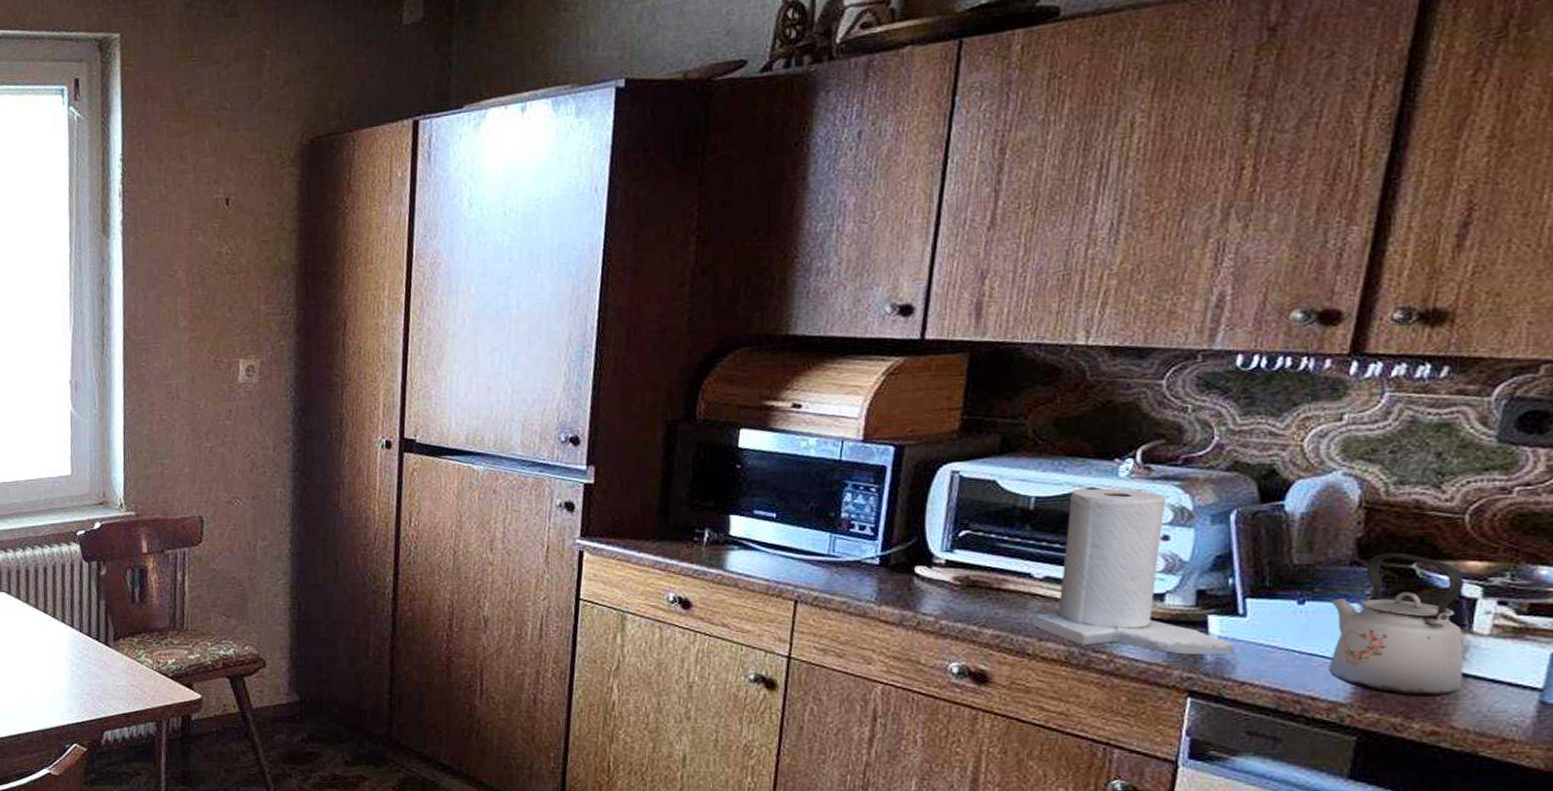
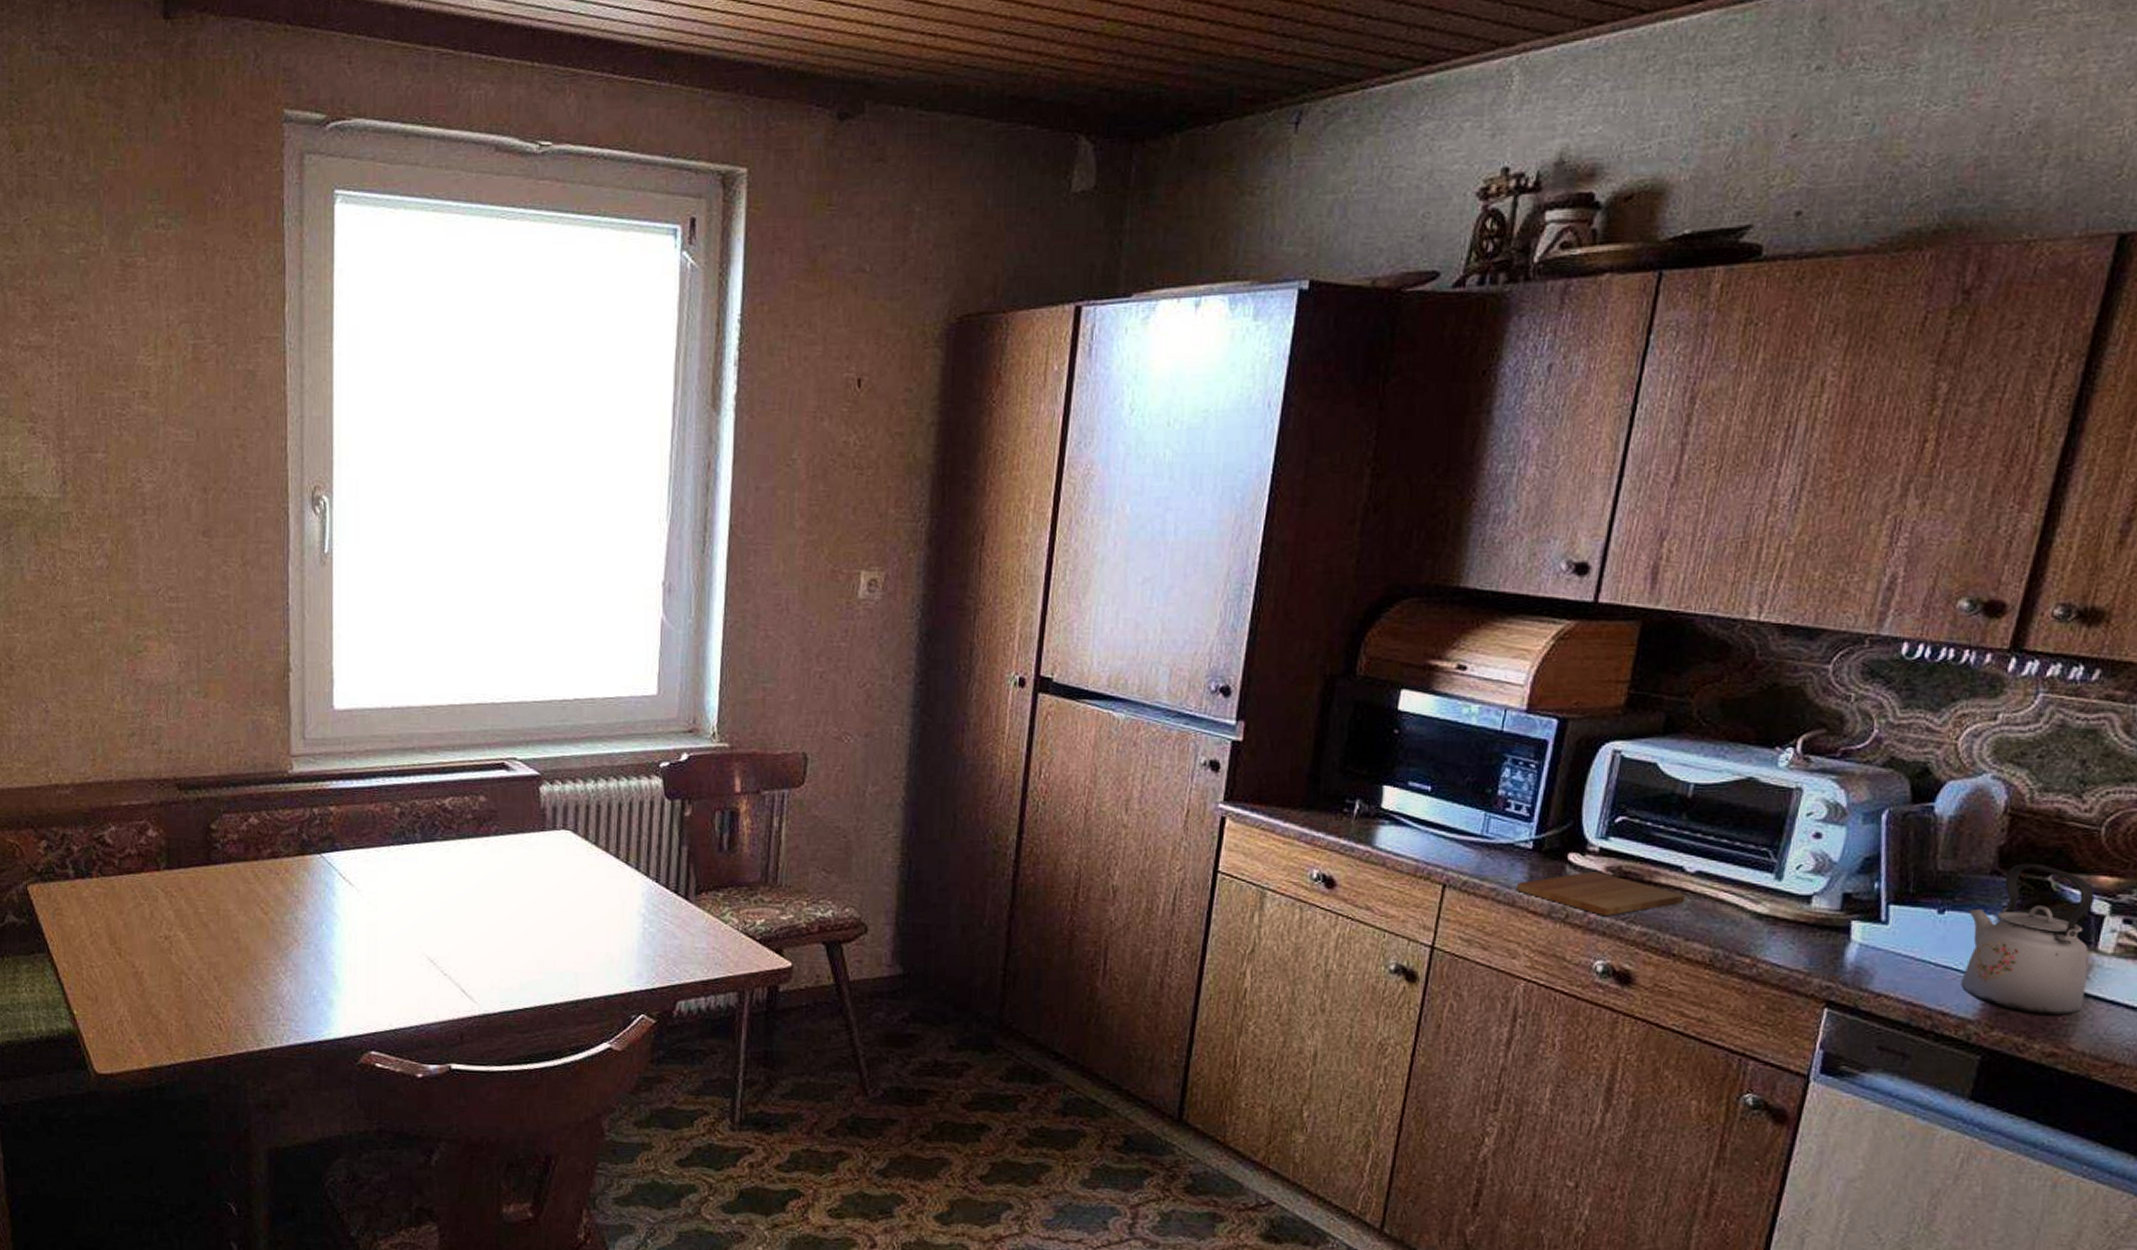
cutting board: none [866,582,1036,623] -> present [1516,871,1686,917]
paper towel: present [1031,488,1235,655] -> none [1679,777,1874,964]

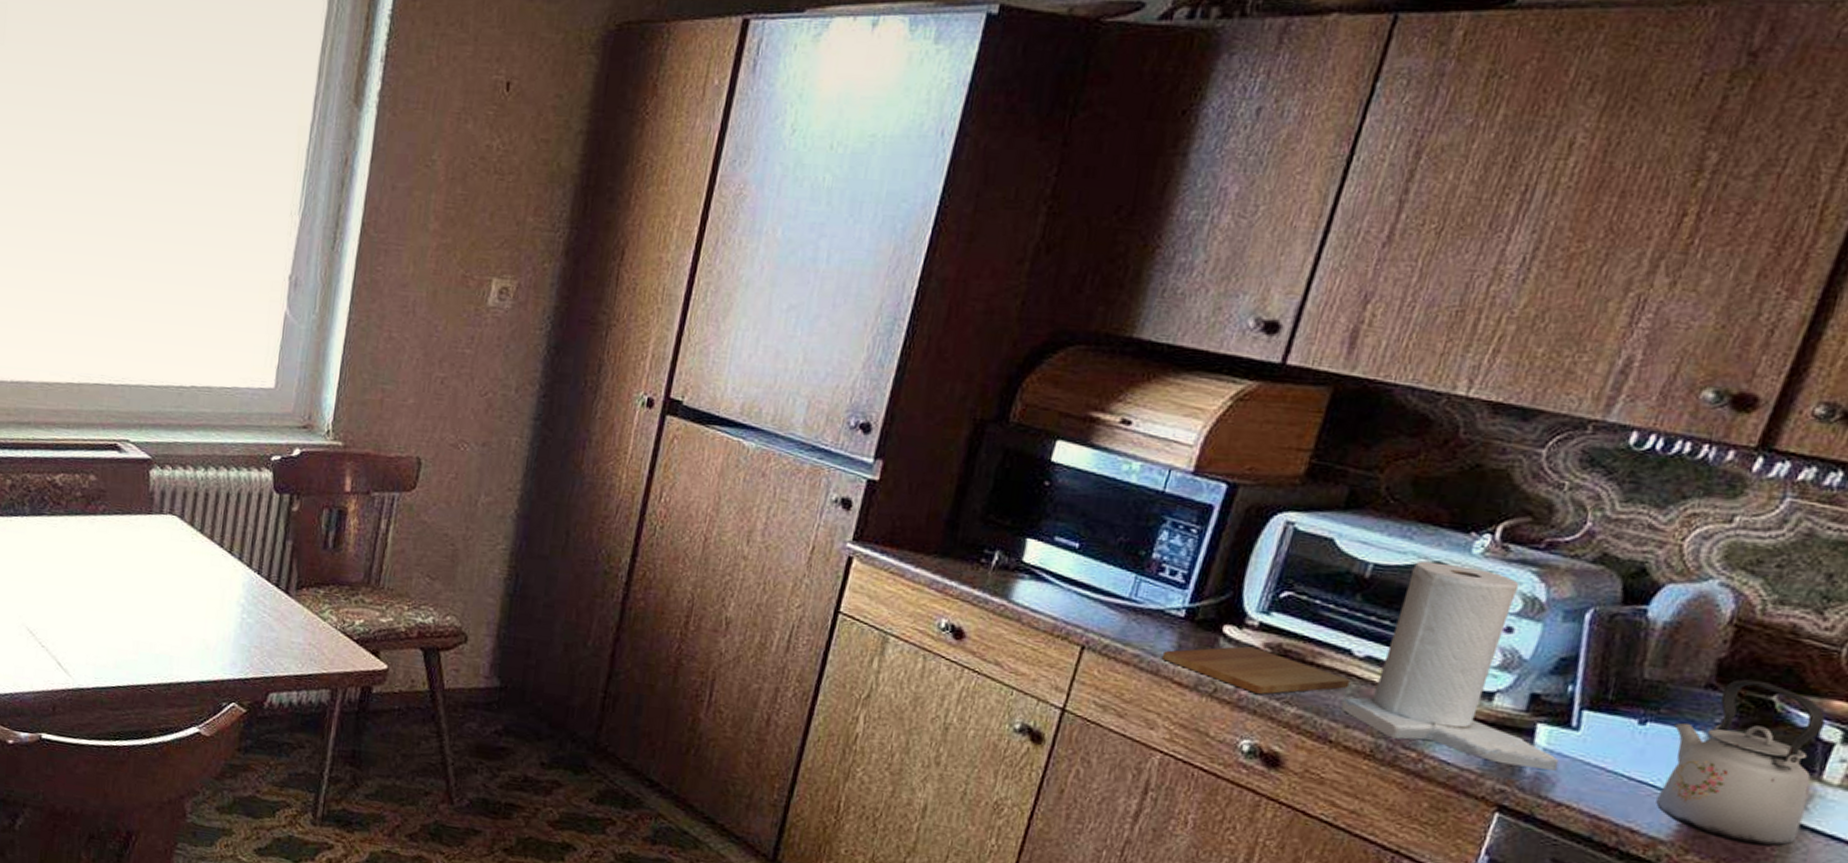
paper towel: none [1679,777,1874,964] -> present [1340,561,1559,771]

